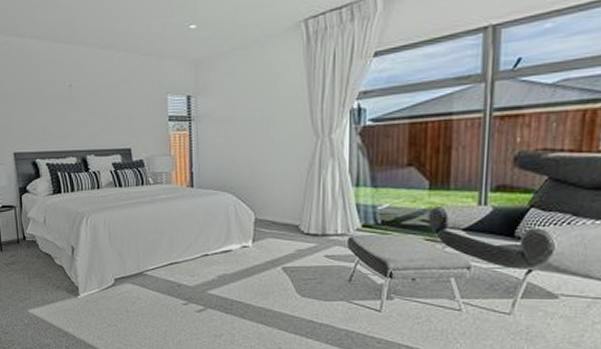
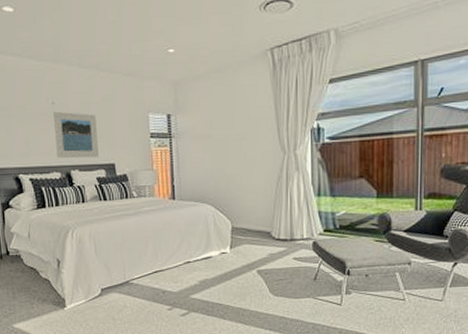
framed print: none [70,94,116,143] -> present [53,111,100,159]

